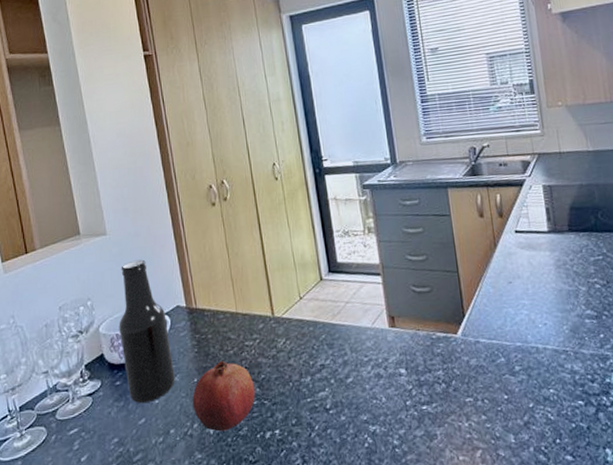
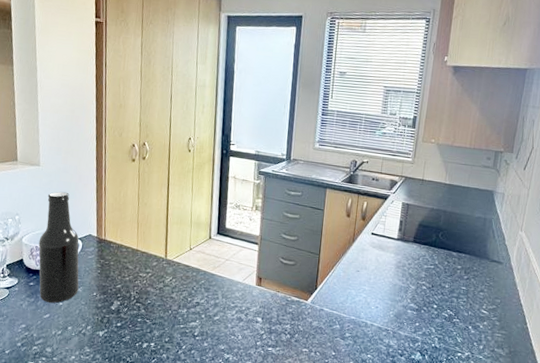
fruit: present [192,360,255,432] -> none [89,283,141,336]

